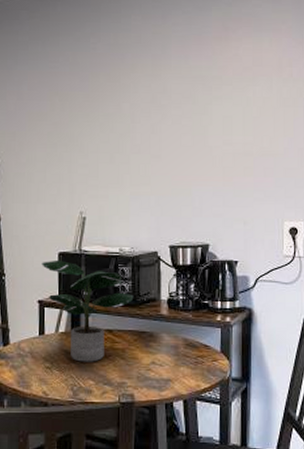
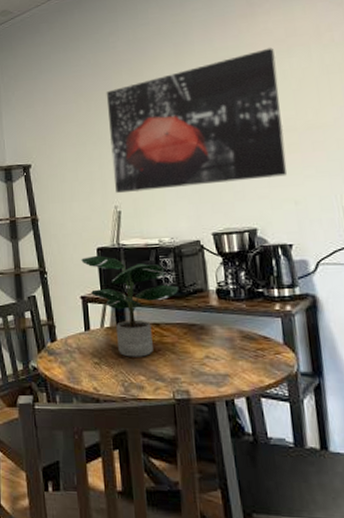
wall art: none [81,74,242,199] -> present [106,48,288,193]

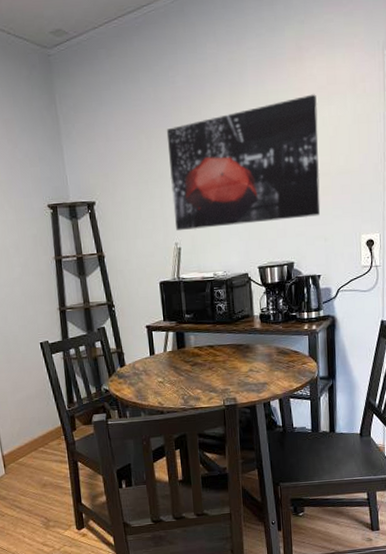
potted plant: present [81,255,179,357] -> none [146,288,230,375]

